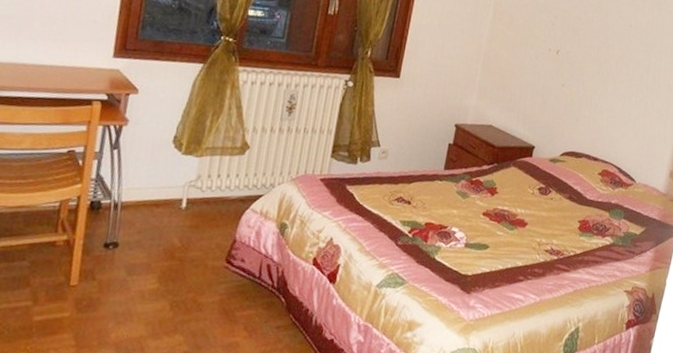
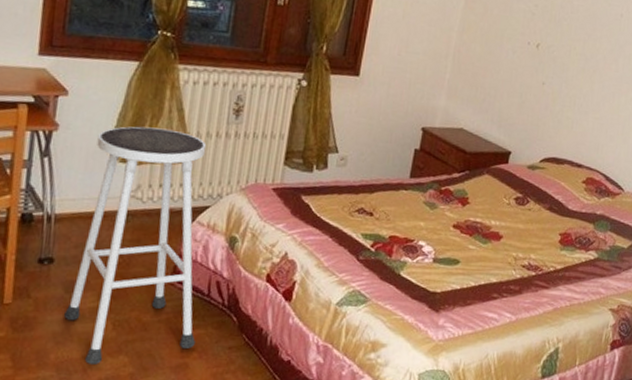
stool: none [126,122,262,343] -> present [64,126,207,364]

